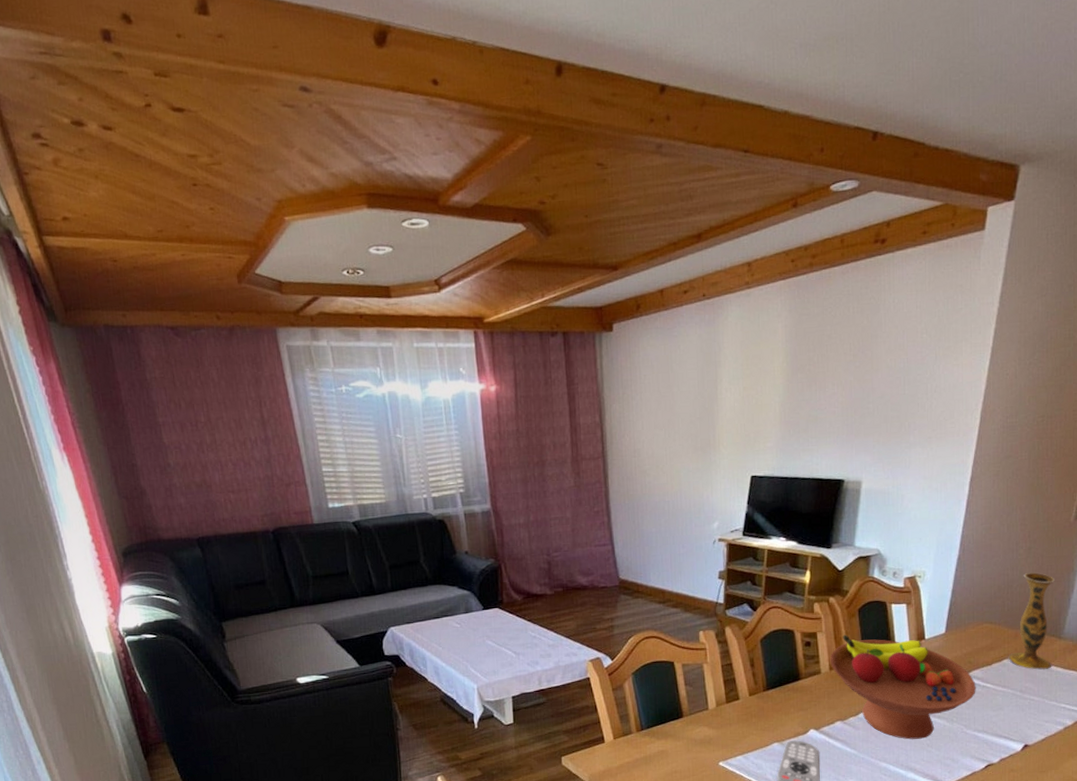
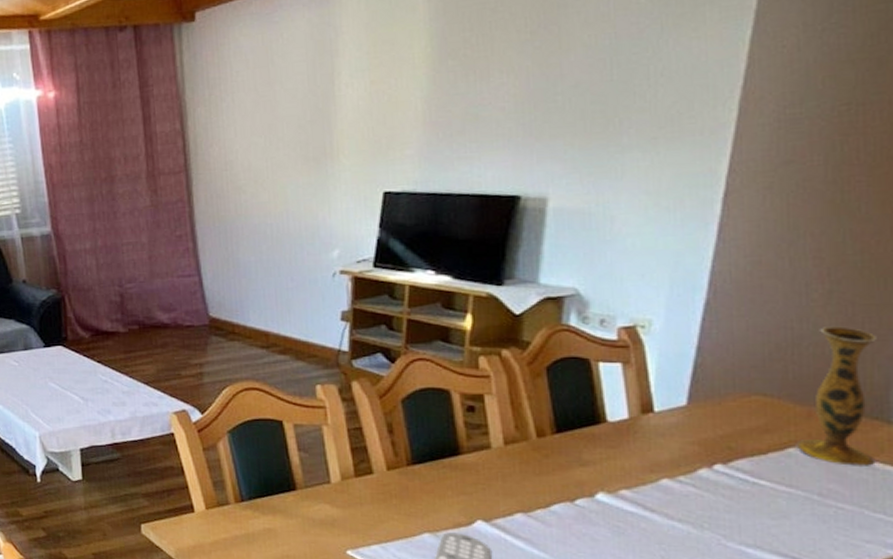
fruit bowl: present [830,635,976,740] -> none [504,400,742,548]

